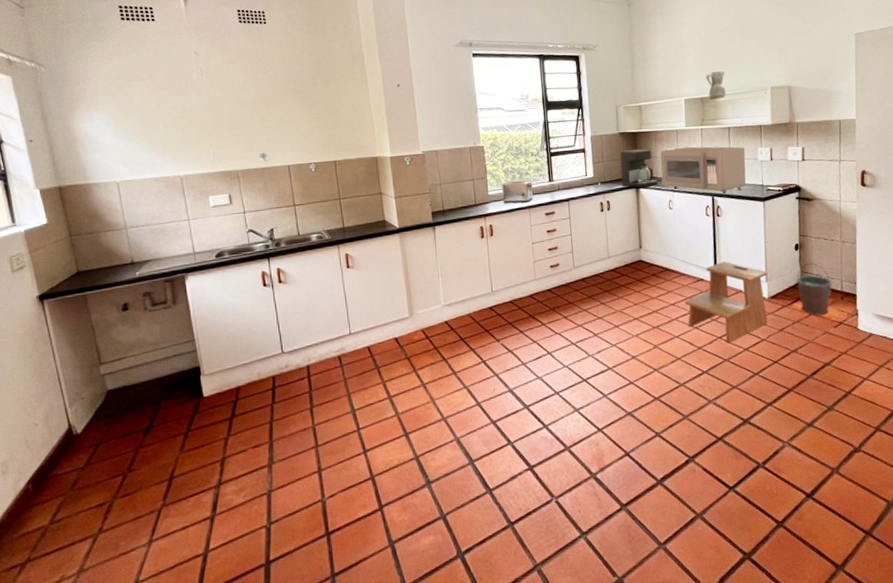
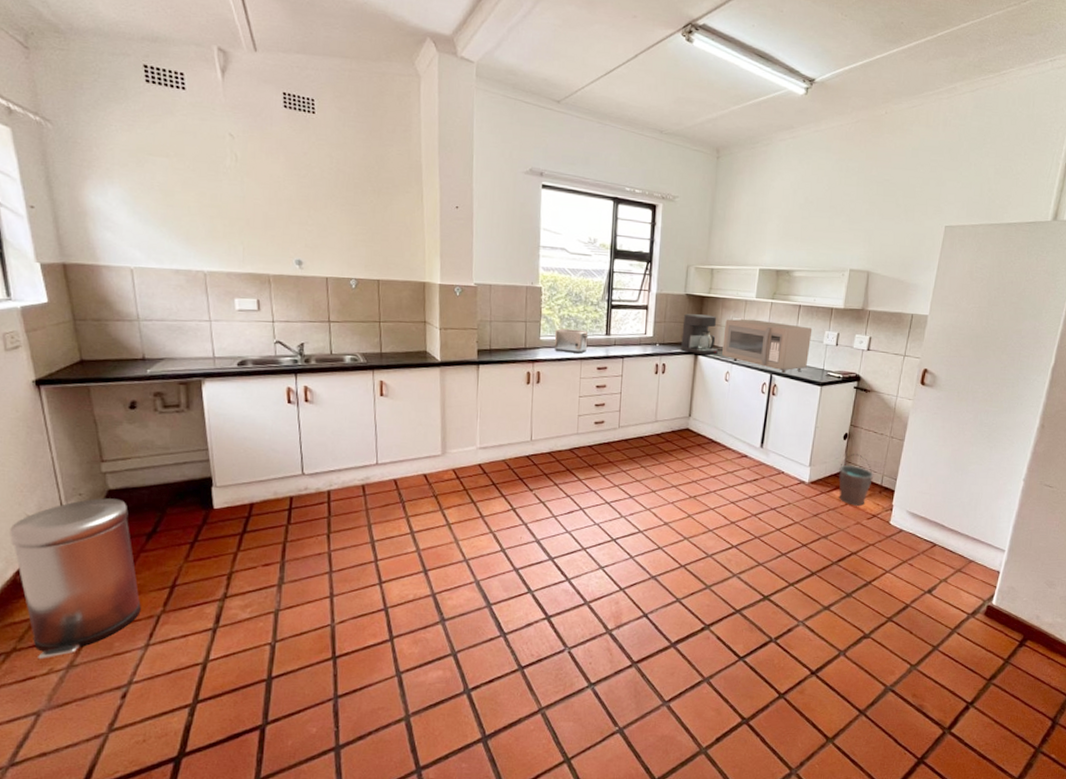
pedal bin: none [20,398,143,568] -> present [8,498,141,660]
step stool: present [684,261,768,343] -> none [725,440,813,522]
ceramic pitcher: present [705,70,726,100] -> none [785,243,806,274]

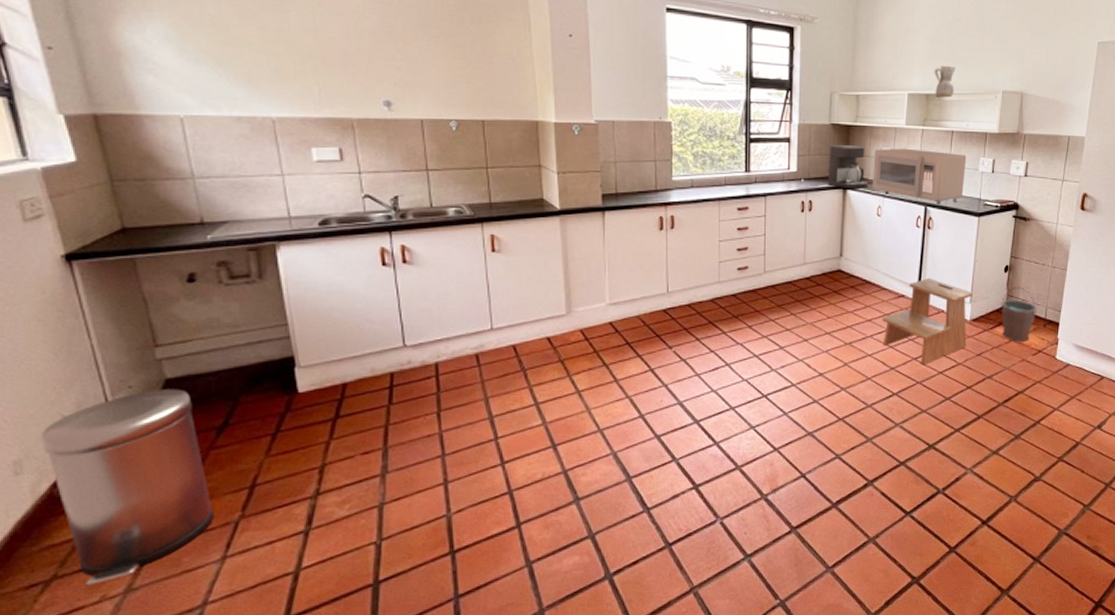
toaster: present [554,328,588,354] -> none [688,167,726,193]
step stool: none [725,440,813,522] -> present [882,277,974,365]
ceramic pitcher: none [785,243,806,274] -> present [934,65,956,98]

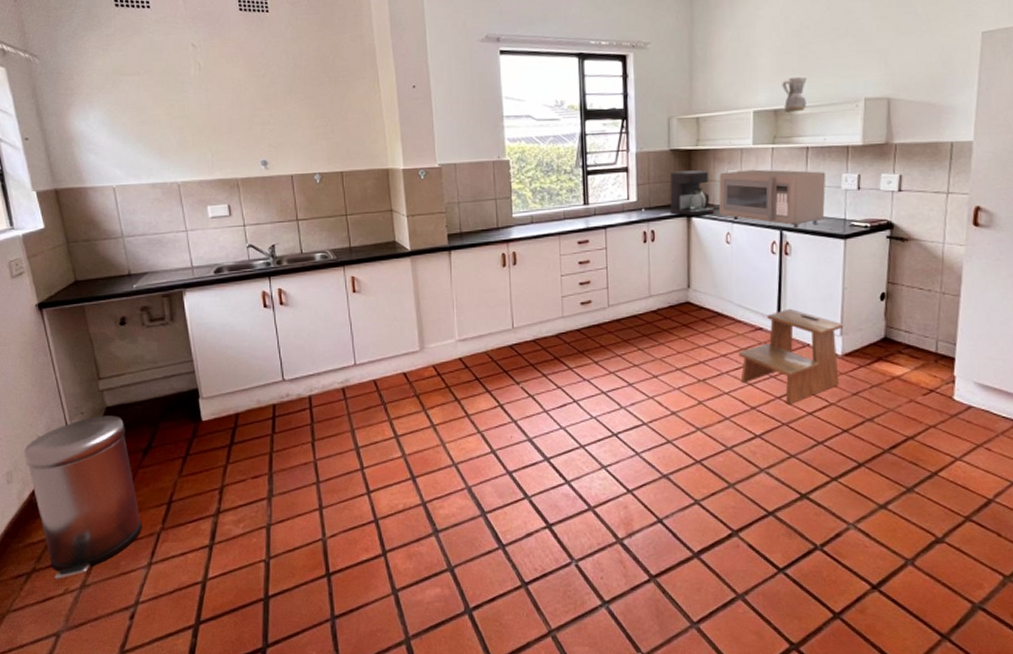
bucket: present [1001,287,1037,342] -> none [879,317,925,380]

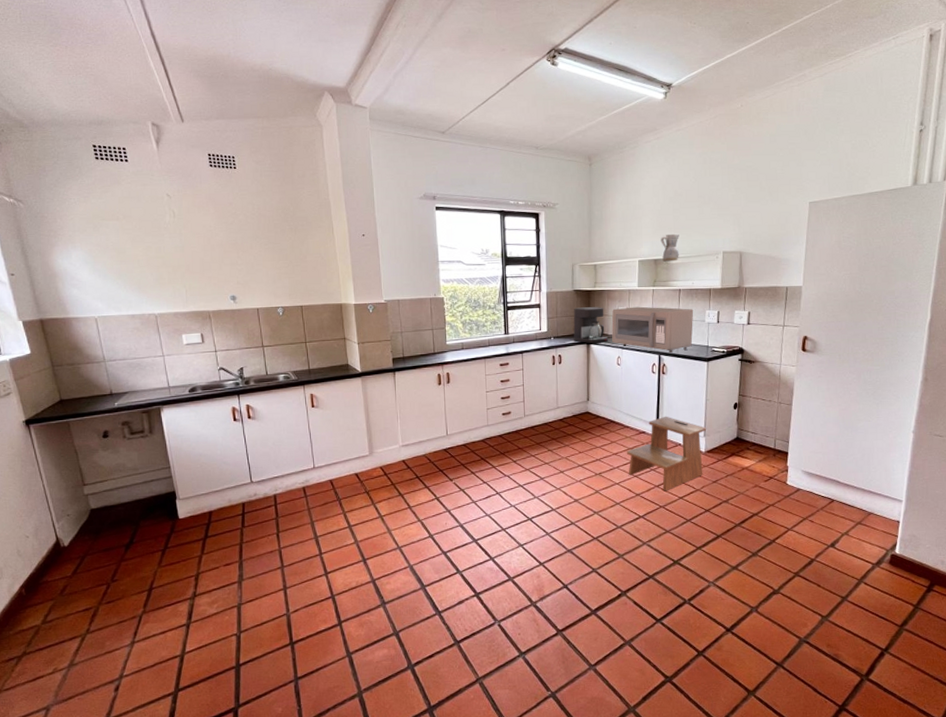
pedal bin: present [23,415,142,580] -> none [13,516,125,661]

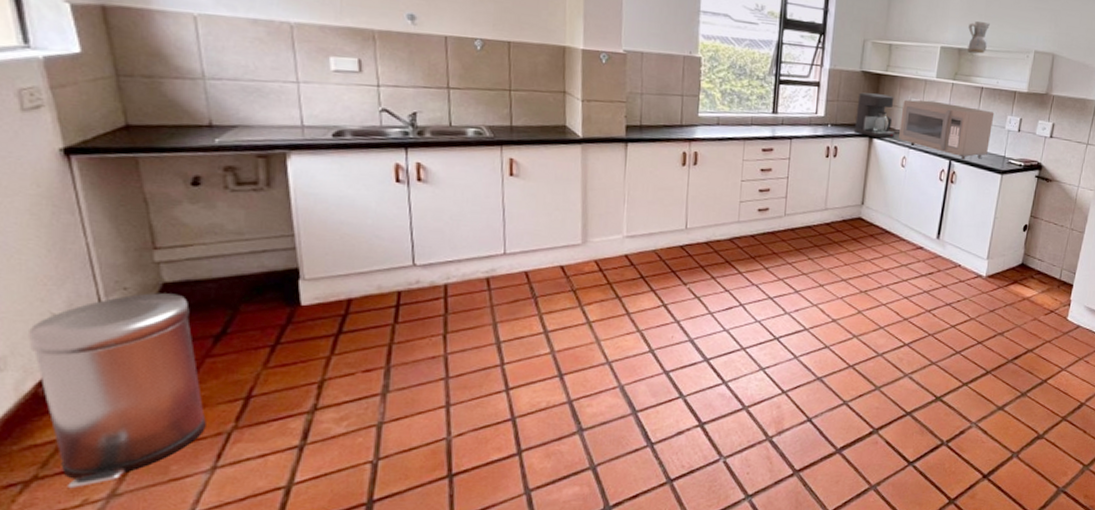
pedal bin: none [13,516,125,661] -> present [27,293,206,489]
step stool: present [626,416,707,492] -> none [897,231,991,318]

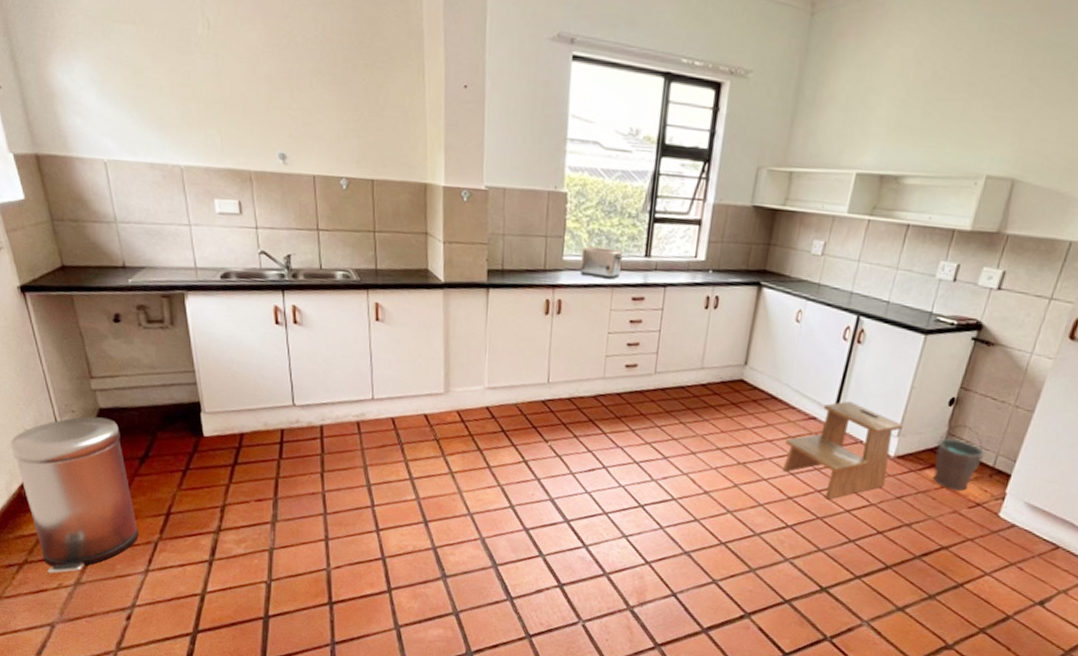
toaster: none [714,104,753,133] -> present [580,246,623,279]
coffee maker: present [855,92,894,139] -> none [741,232,792,288]
step stool: none [897,231,991,318] -> present [782,400,904,500]
microwave: present [899,99,995,160] -> none [795,240,923,316]
ceramic pitcher: present [967,21,990,54] -> none [892,138,926,182]
bucket: none [1016,246,1053,301] -> present [933,424,985,491]

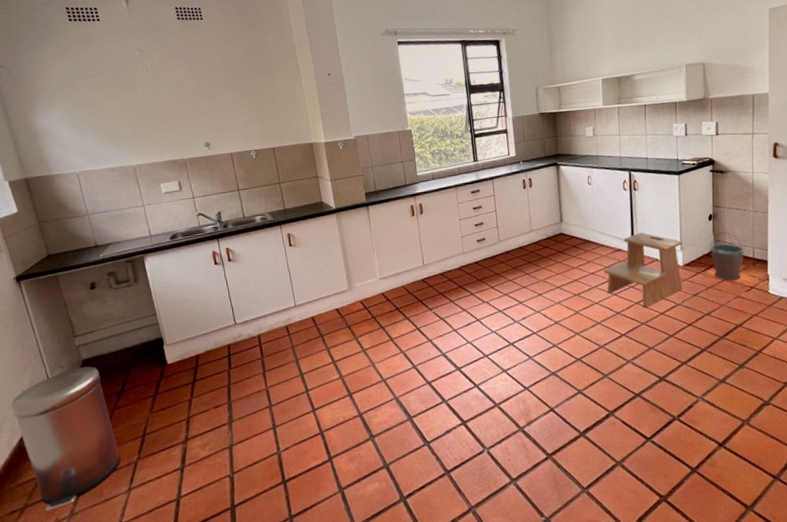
toaster: present [580,246,623,279] -> none [428,160,460,183]

